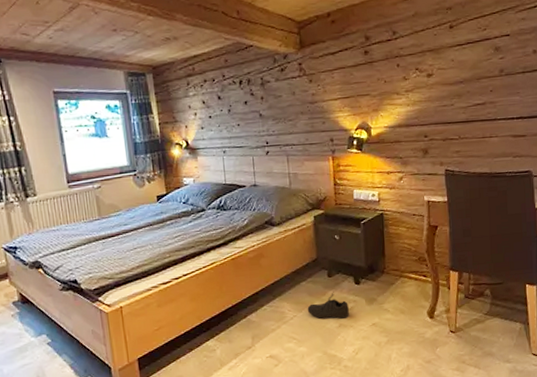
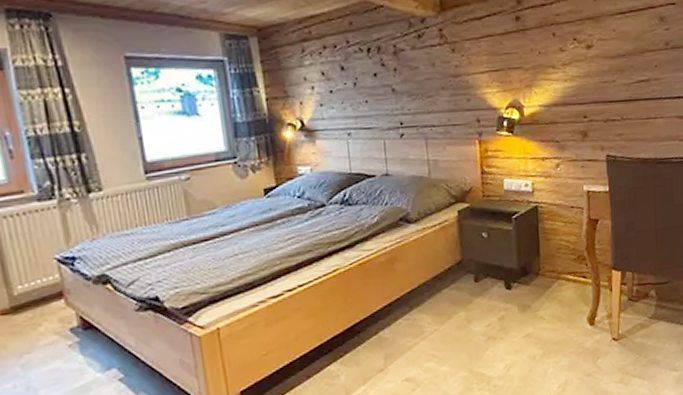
arctic: present [307,292,349,319] -> none [450,299,499,332]

